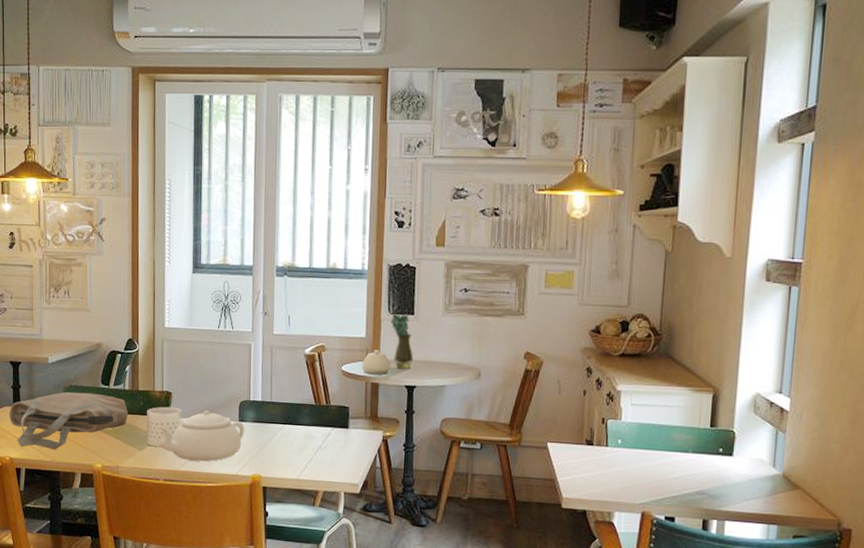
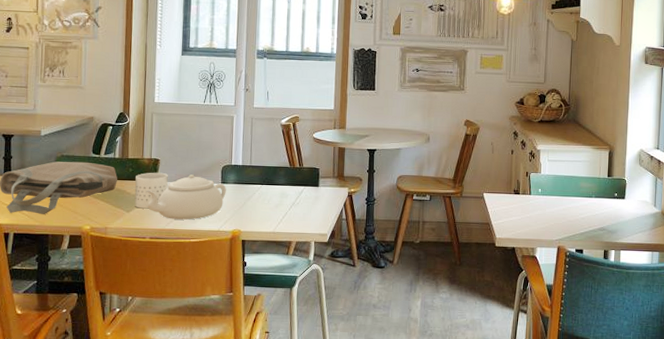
sugar bowl: present [362,350,391,374] -> none [331,120,355,140]
vase: present [390,312,414,370] -> none [355,88,375,136]

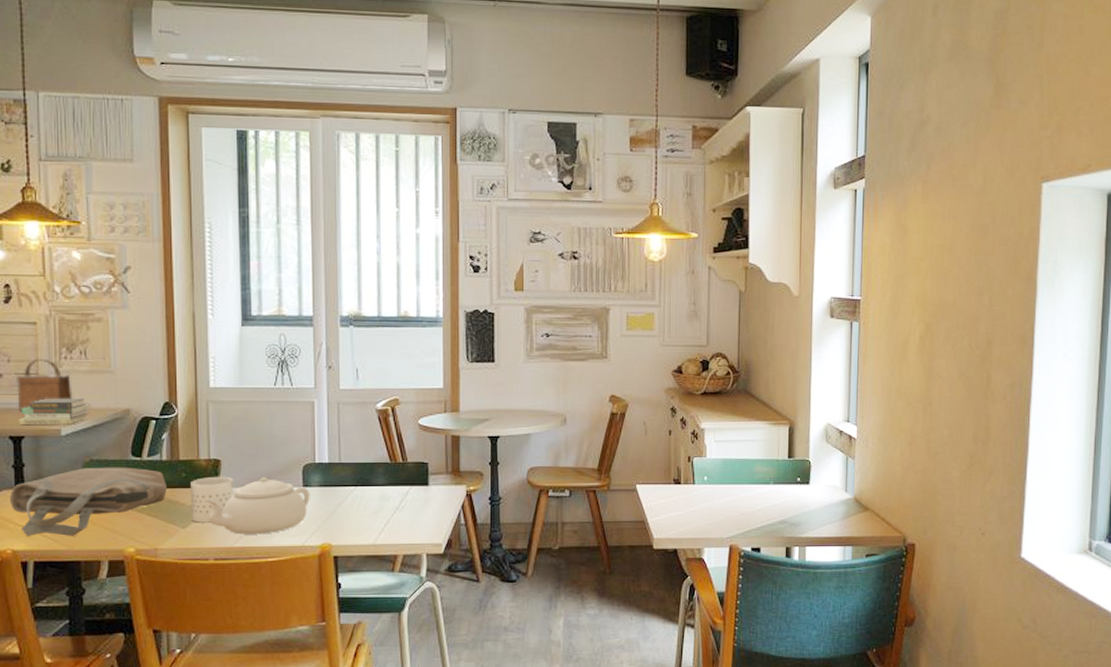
handbag: none [10,75,51,116] -> present [16,358,71,412]
books: none [10,106,65,127] -> present [19,398,92,426]

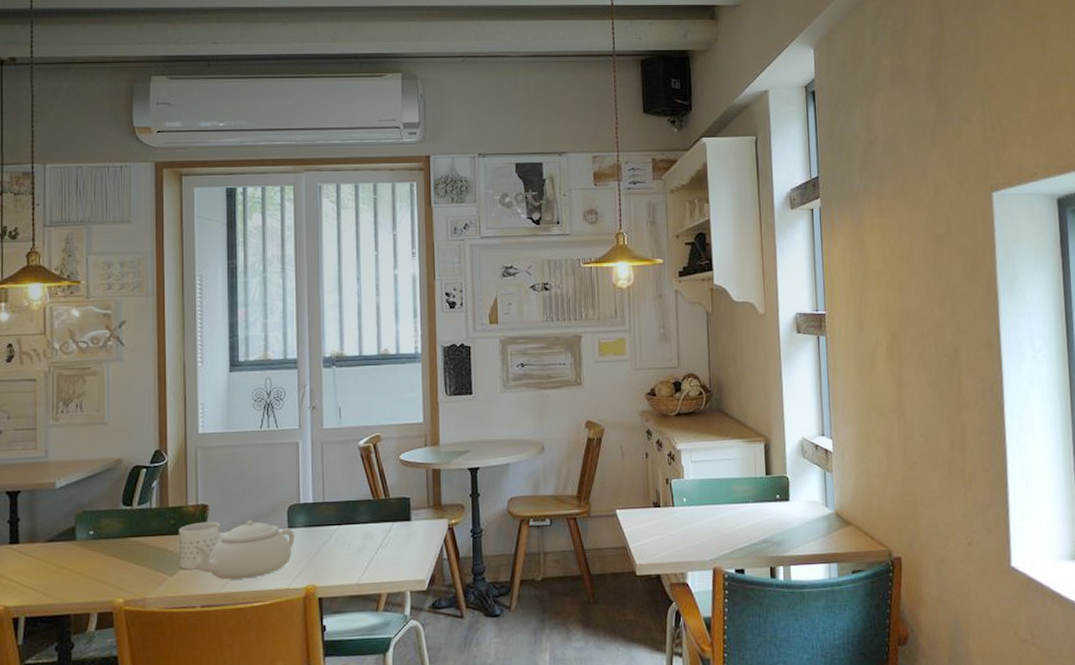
tote bag: present [9,467,167,536] -> none [3,516,156,592]
handbag: present [16,358,71,412] -> none [15,413,67,467]
books: present [19,398,92,426] -> none [16,451,86,480]

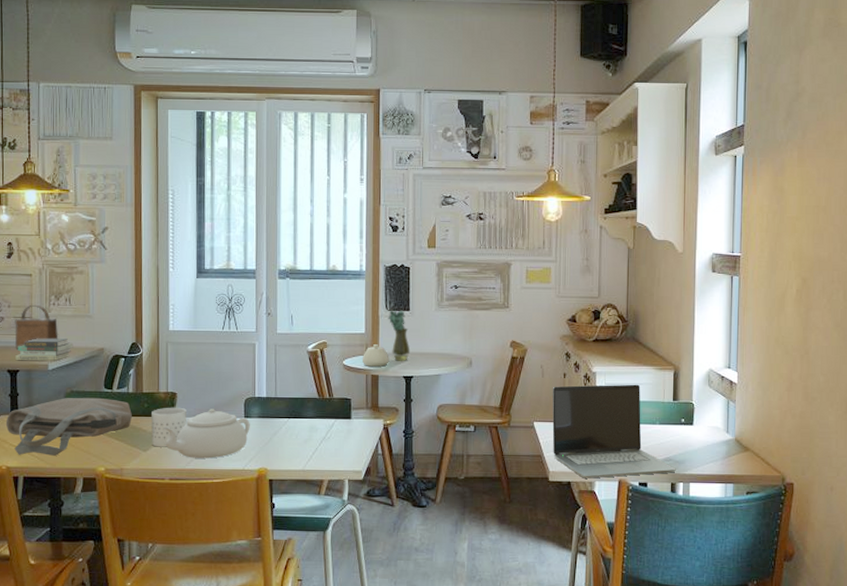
tote bag: none [3,516,156,592] -> present [5,397,132,456]
handbag: none [15,413,67,467] -> present [14,304,58,349]
books: none [16,451,86,480] -> present [15,338,74,361]
sugar bowl: none [422,434,452,460] -> present [363,344,389,367]
vase: none [448,393,475,452] -> present [388,309,411,361]
laptop: none [634,460,775,569] -> present [552,384,676,479]

